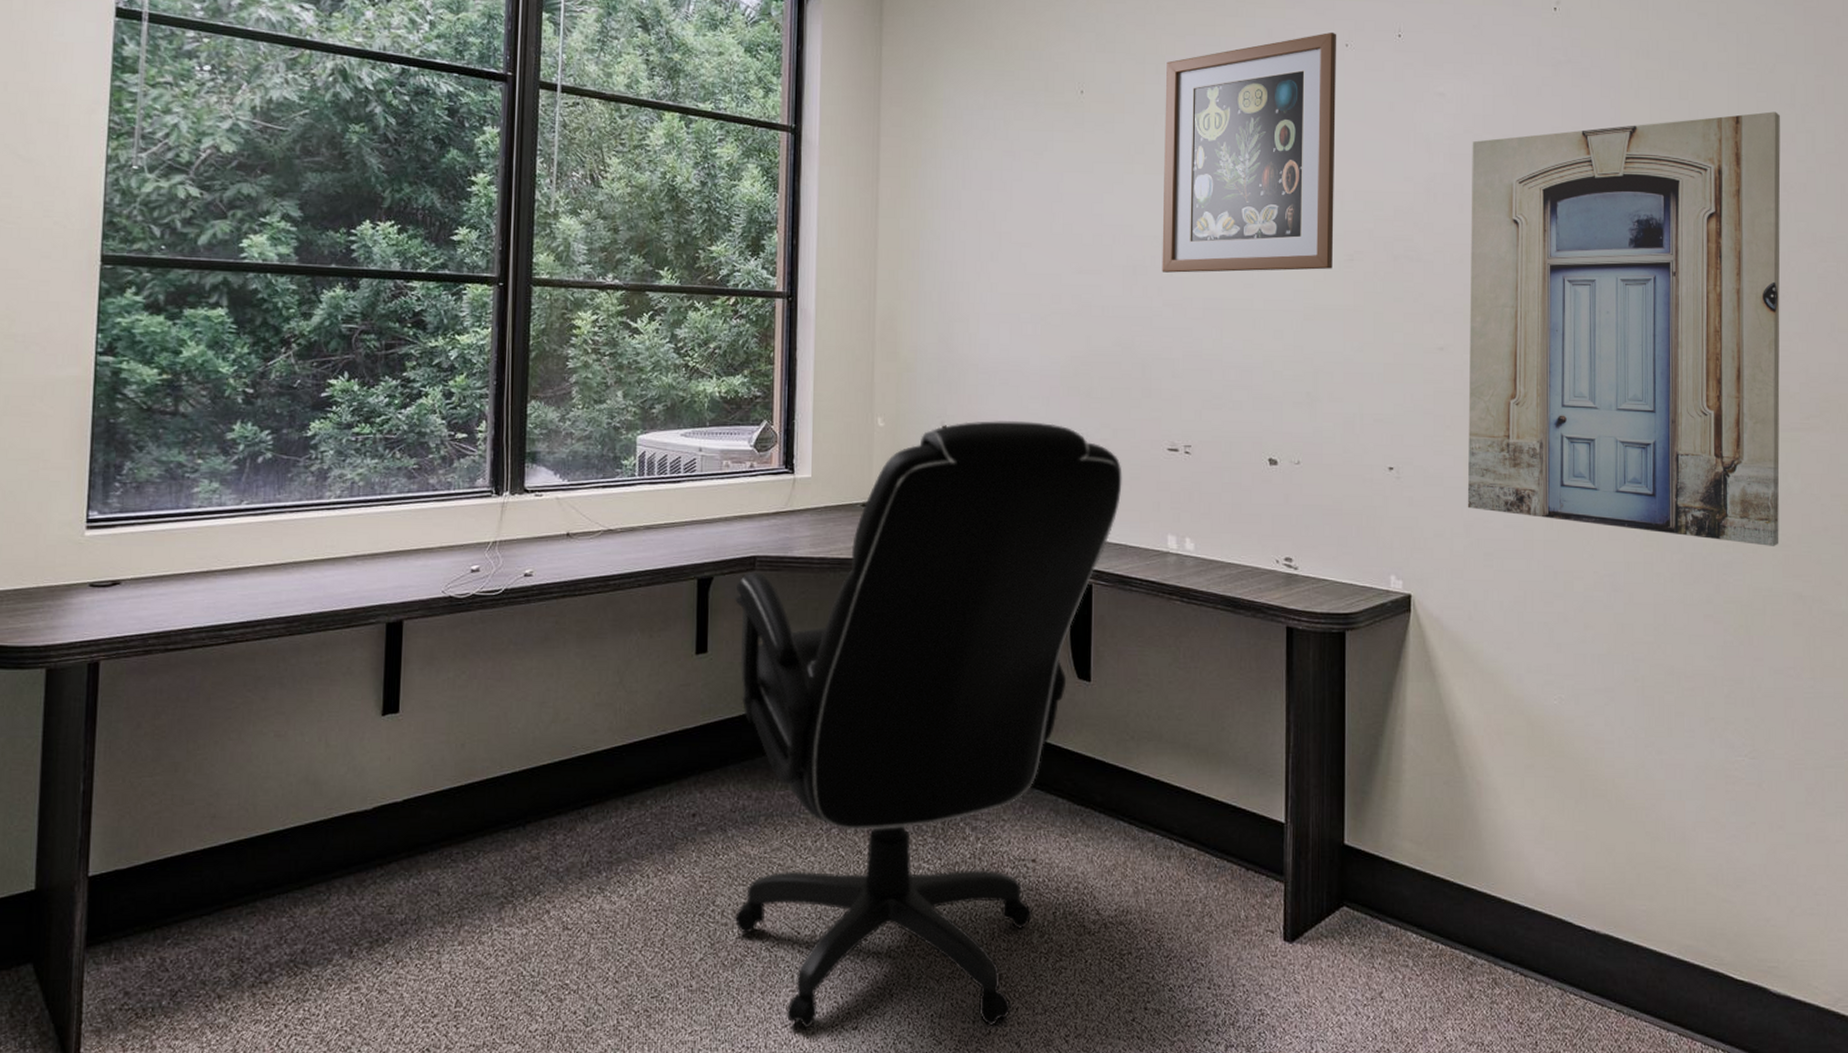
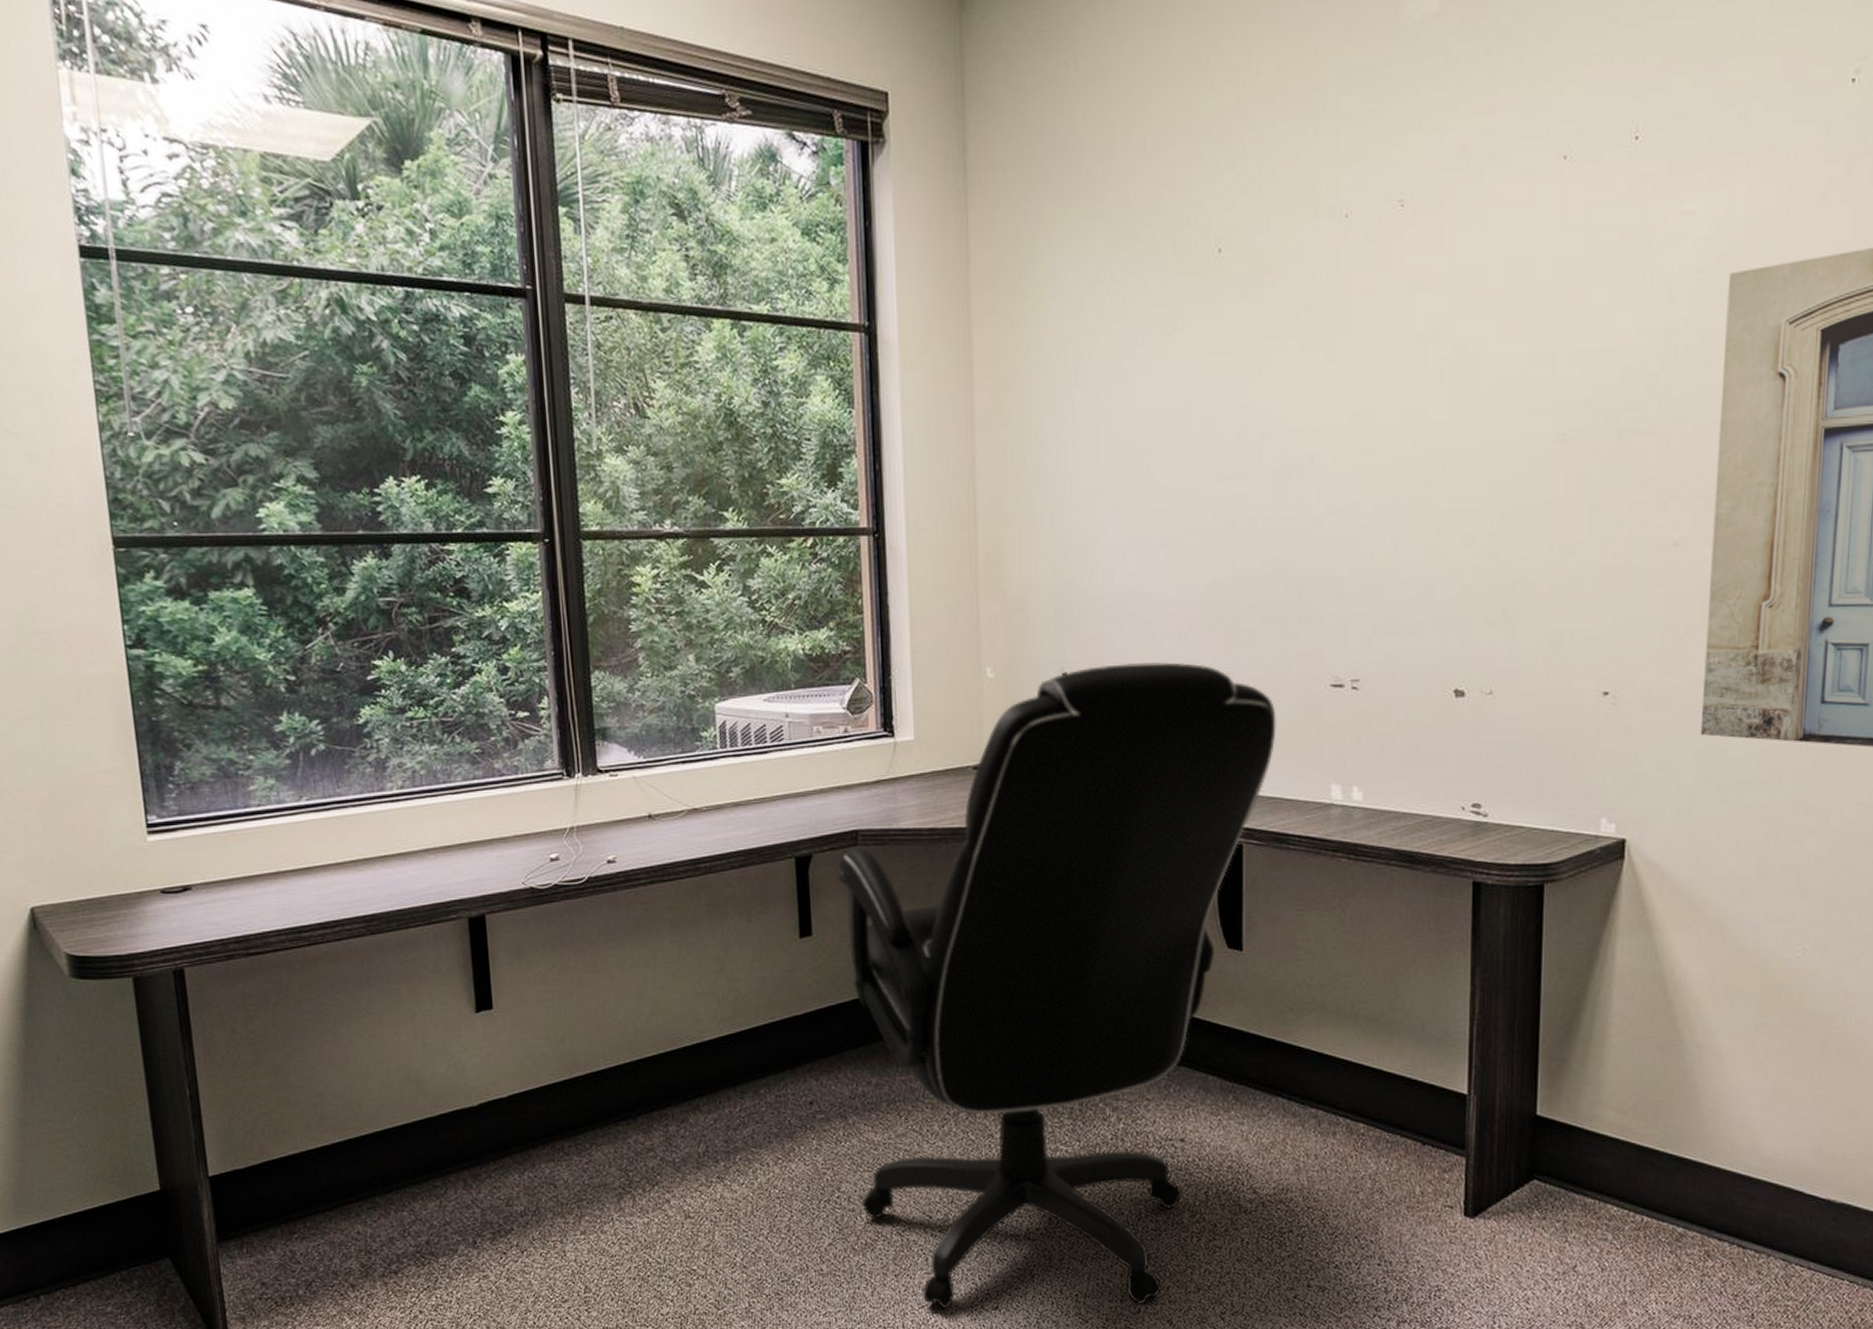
wall art: present [1162,31,1337,273] -> none [1322,140,1553,473]

